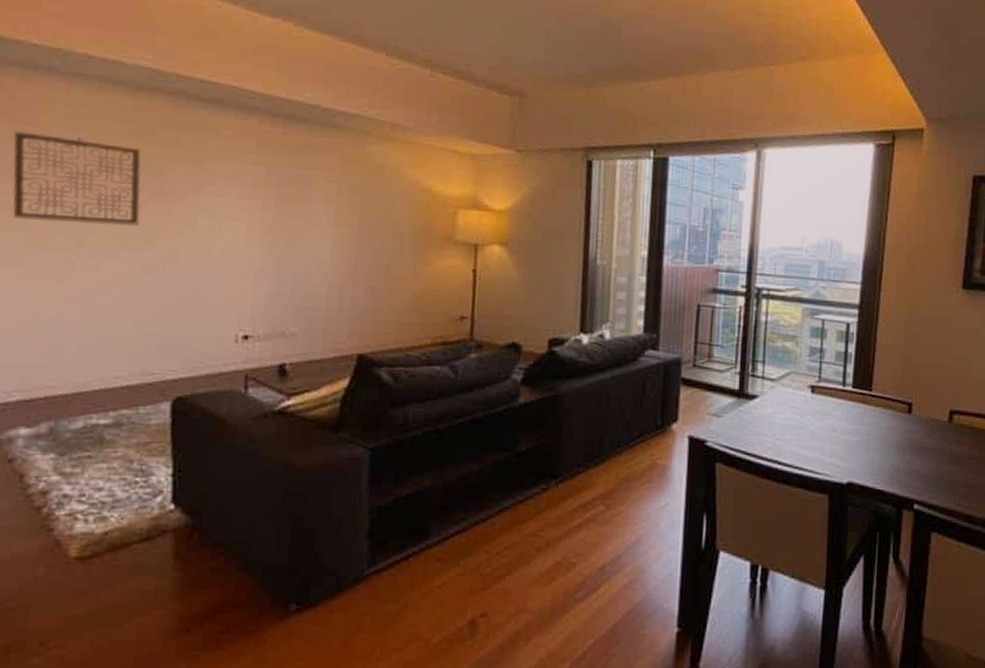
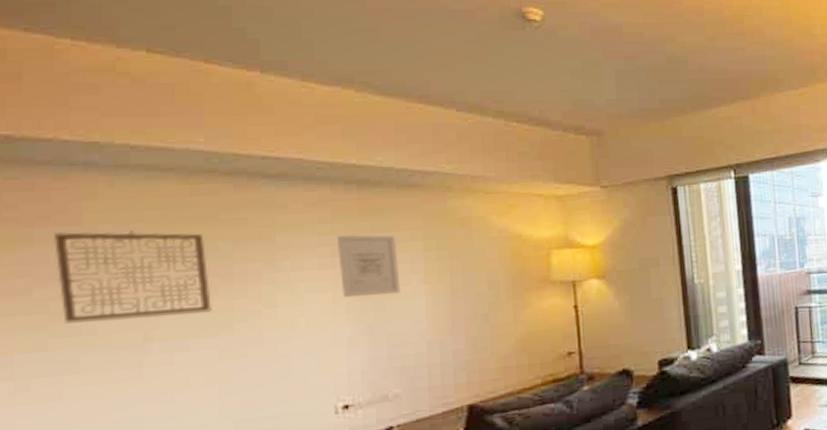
wall art: none [256,166,313,233] -> present [336,235,401,298]

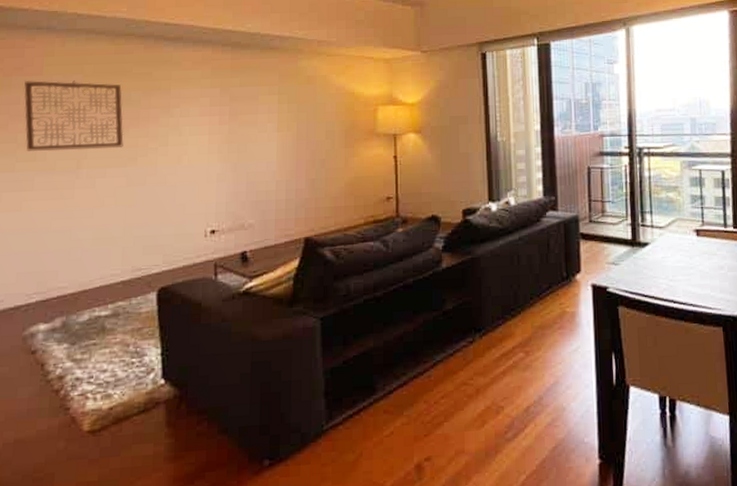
wall art: present [336,235,401,298] -> none [214,88,259,141]

